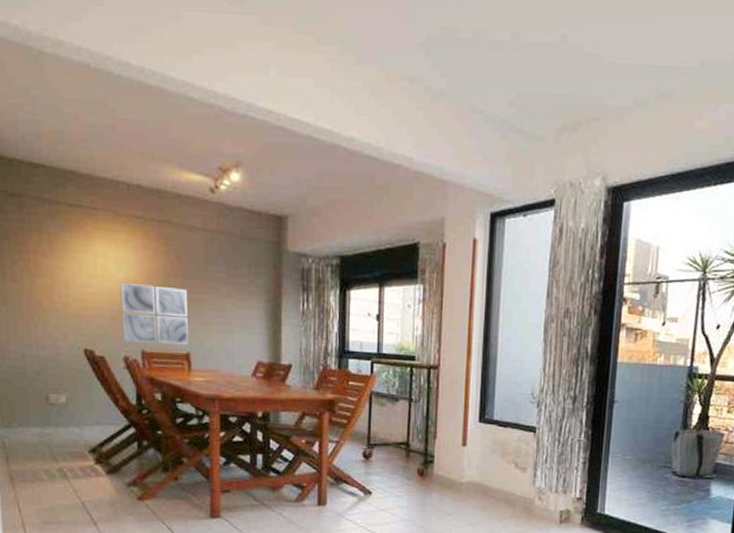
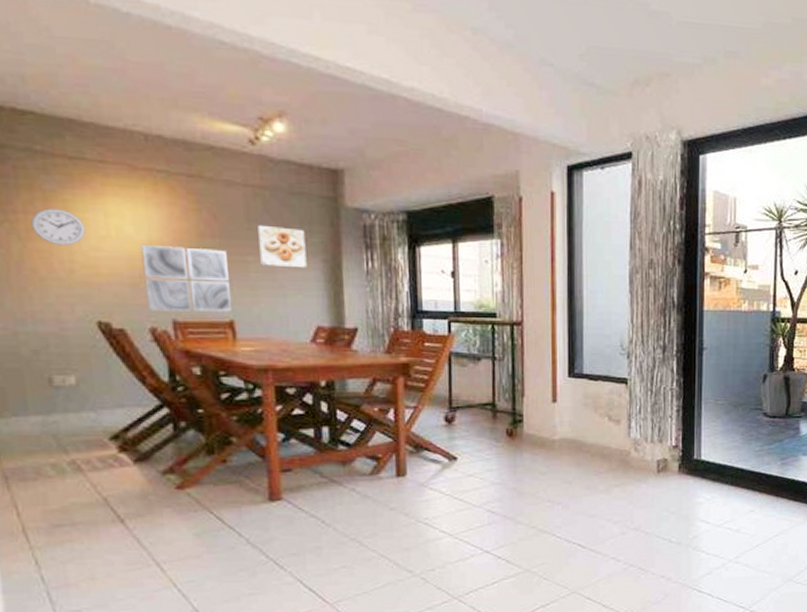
wall clock: none [39,249,79,282] -> present [31,208,86,246]
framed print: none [213,266,252,308] -> present [258,224,307,269]

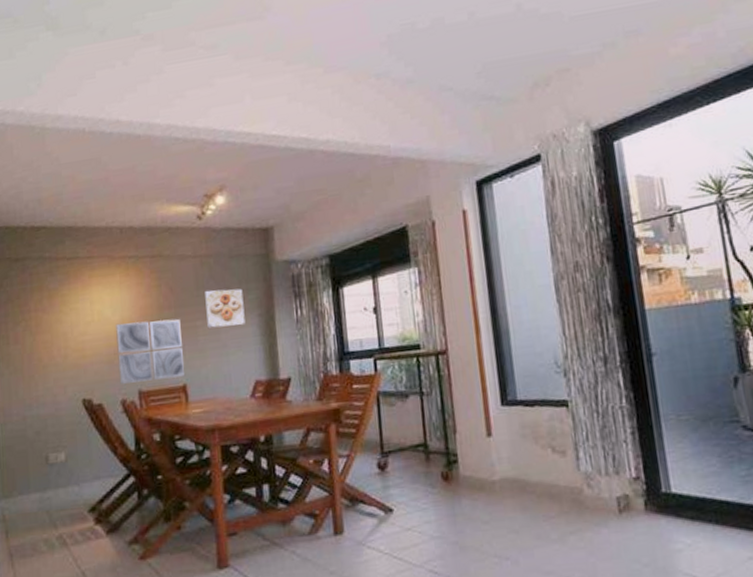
wall clock: present [31,208,86,246] -> none [40,303,77,336]

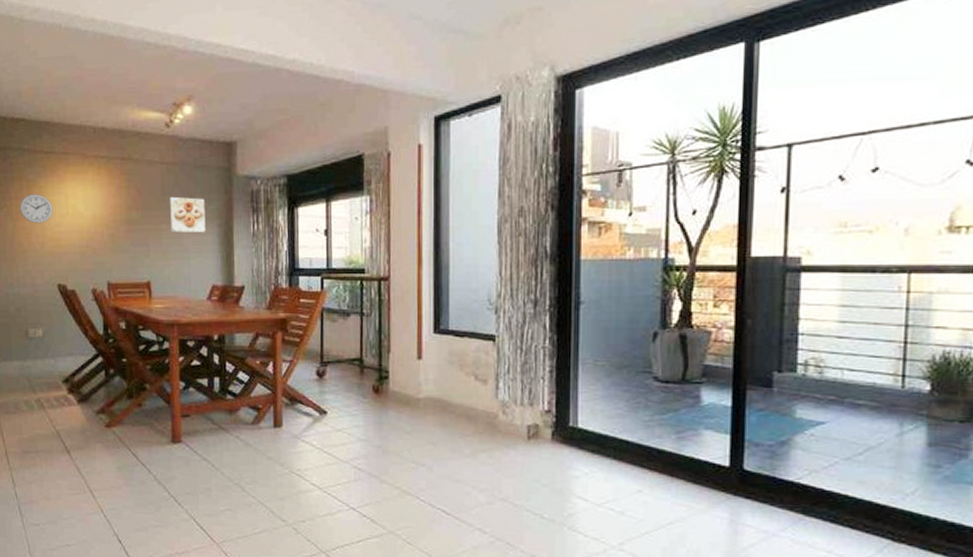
wall clock: none [40,303,77,336] -> present [20,194,53,224]
wall art: present [116,318,185,384] -> none [88,218,150,274]

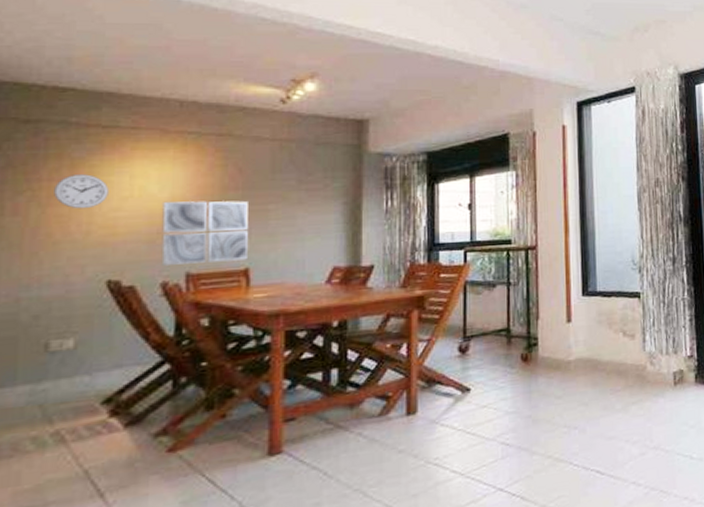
wall art: none [88,218,150,274] -> present [161,200,249,266]
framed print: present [170,196,206,233] -> none [281,174,327,213]

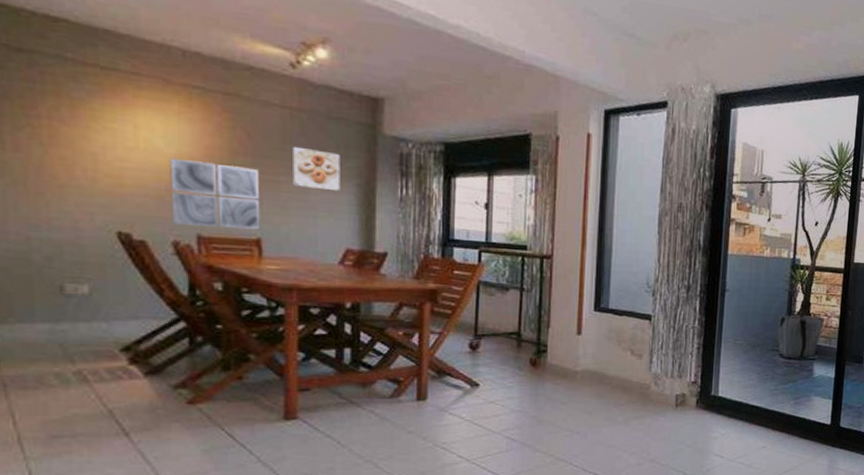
wall clock: present [54,174,109,209] -> none [55,116,113,155]
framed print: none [281,174,327,213] -> present [293,146,340,192]

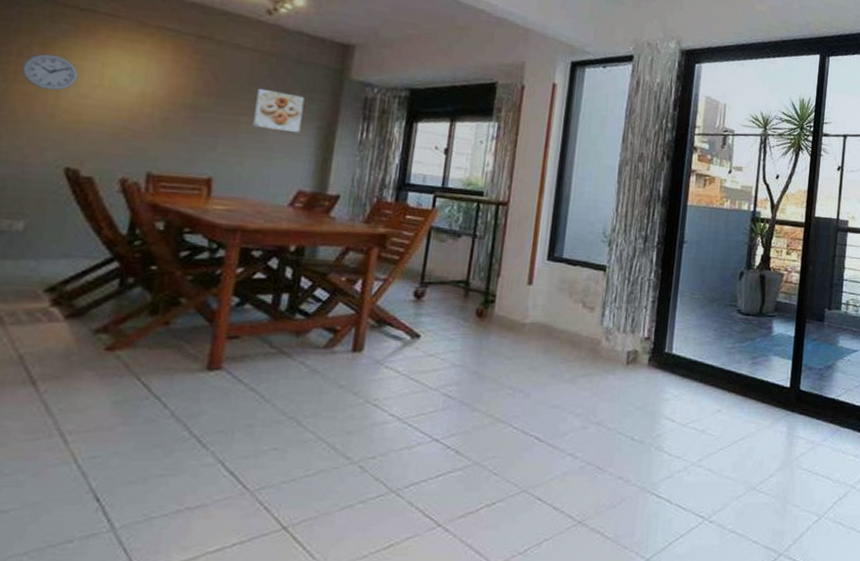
wall clock: none [55,116,113,155] -> present [21,53,79,91]
wall art: present [170,157,261,230] -> none [122,96,220,169]

